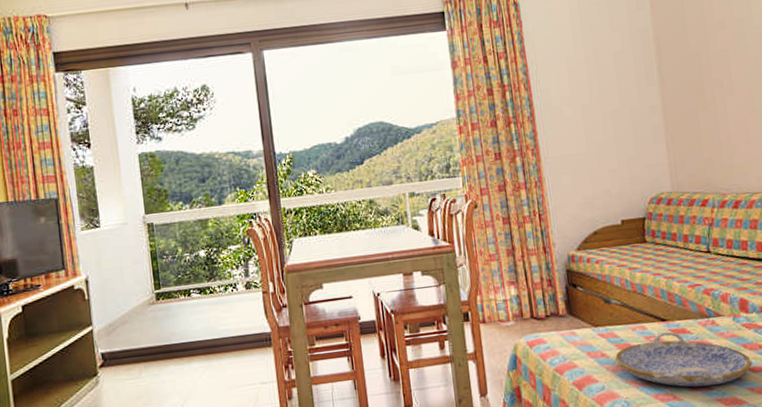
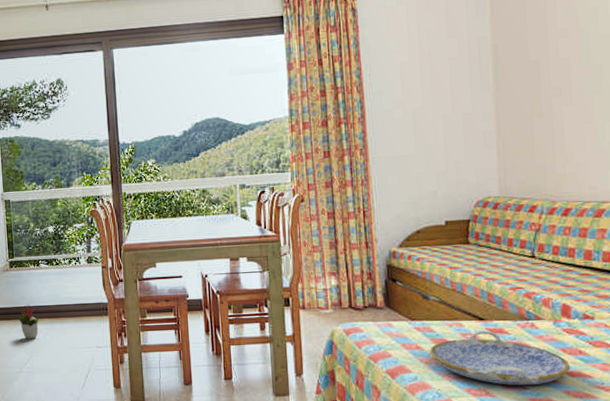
decorative plant: none [169,340,193,381] -> present [19,304,38,339]

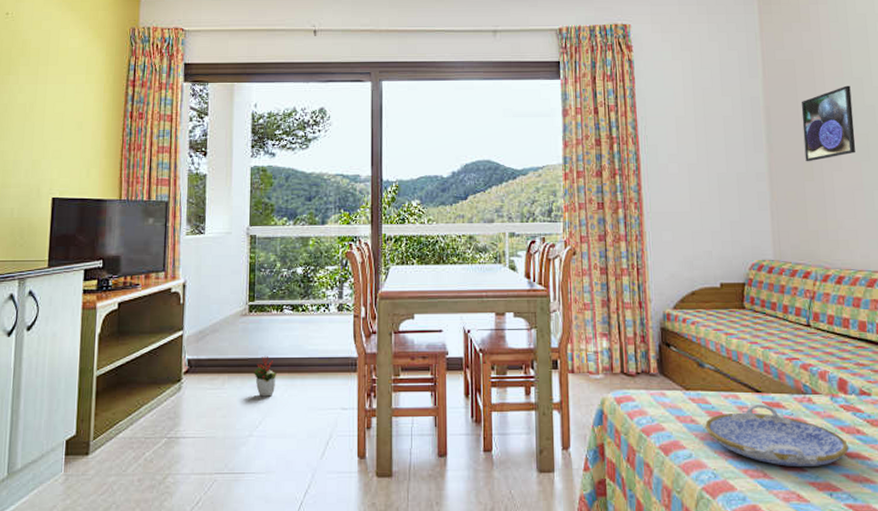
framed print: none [530,16,588,98] -> present [801,85,856,162]

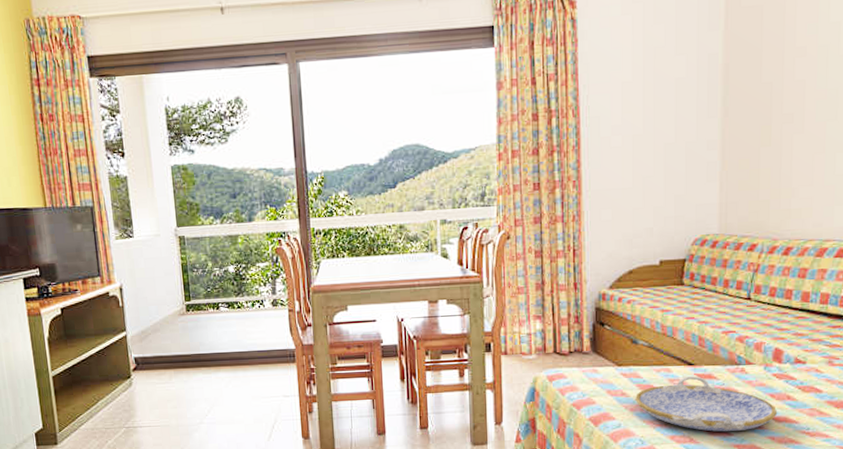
decorative plant: present [254,355,277,397] -> none [198,351,220,388]
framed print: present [801,85,856,162] -> none [764,32,825,126]

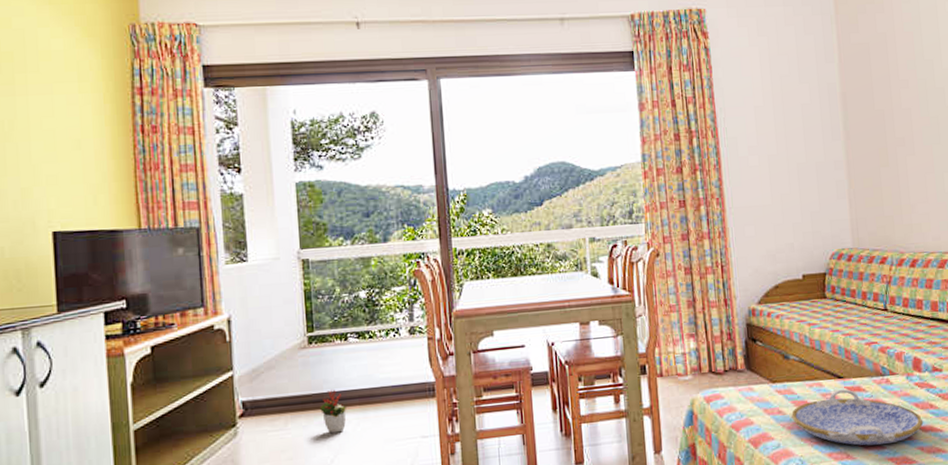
decorative plant: none [198,351,220,388] -> present [320,389,346,433]

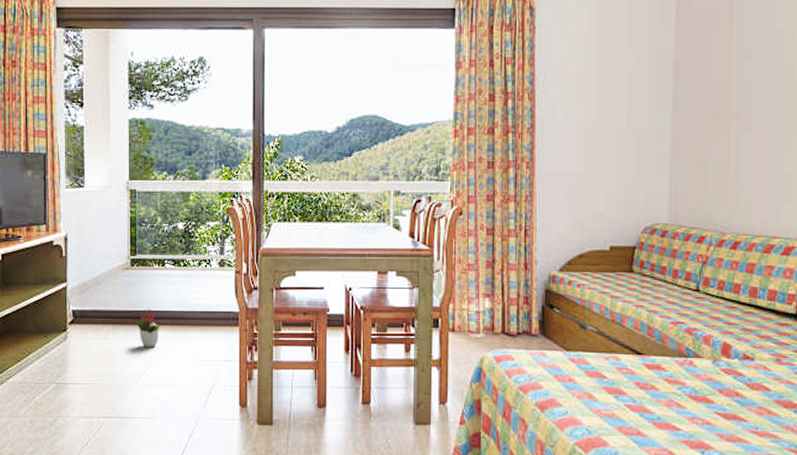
serving tray: present [791,389,924,446] -> none [582,366,726,427]

